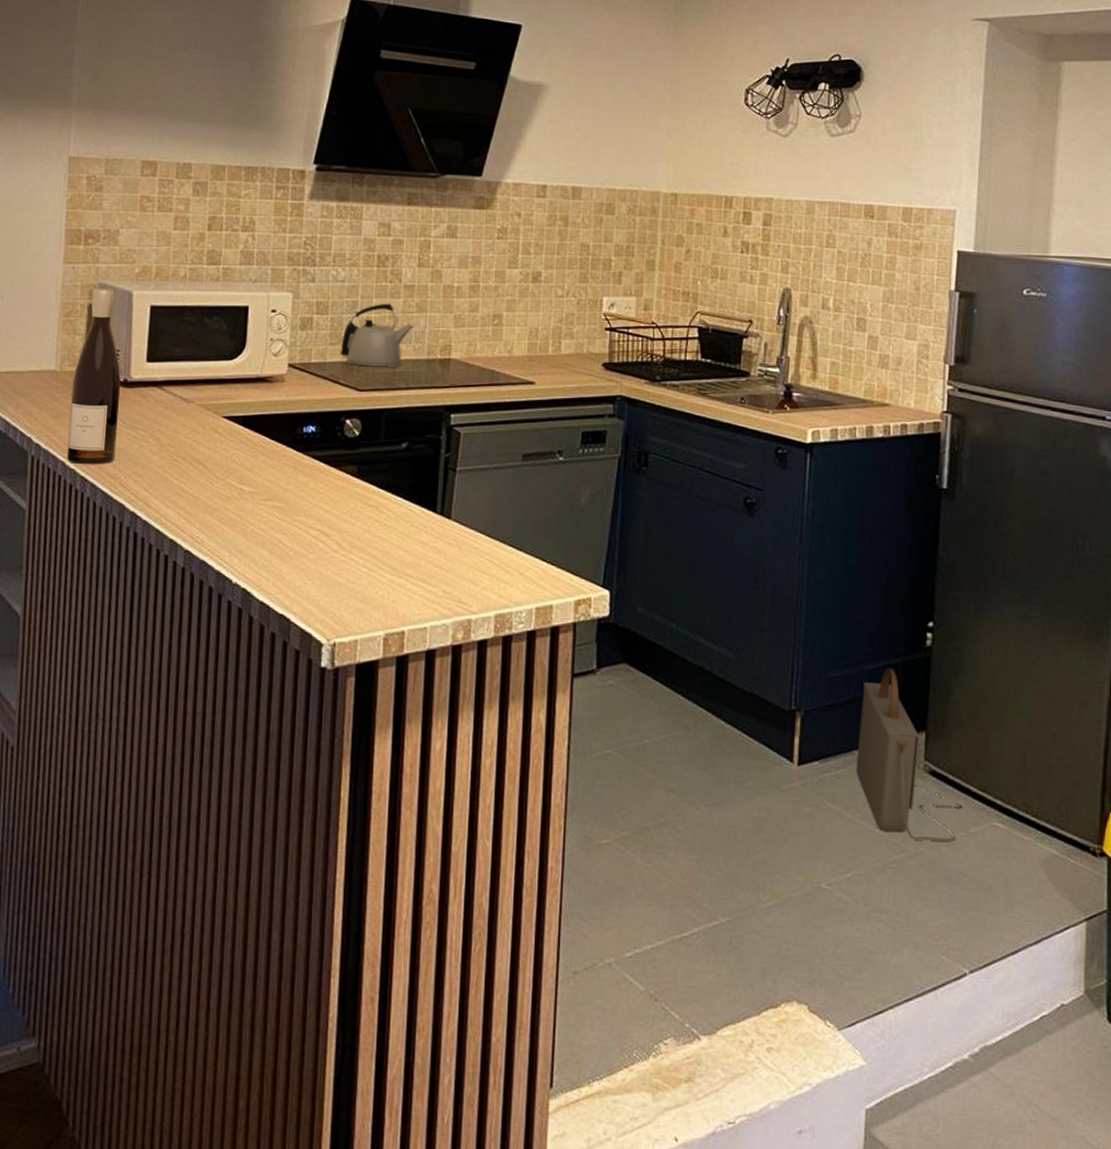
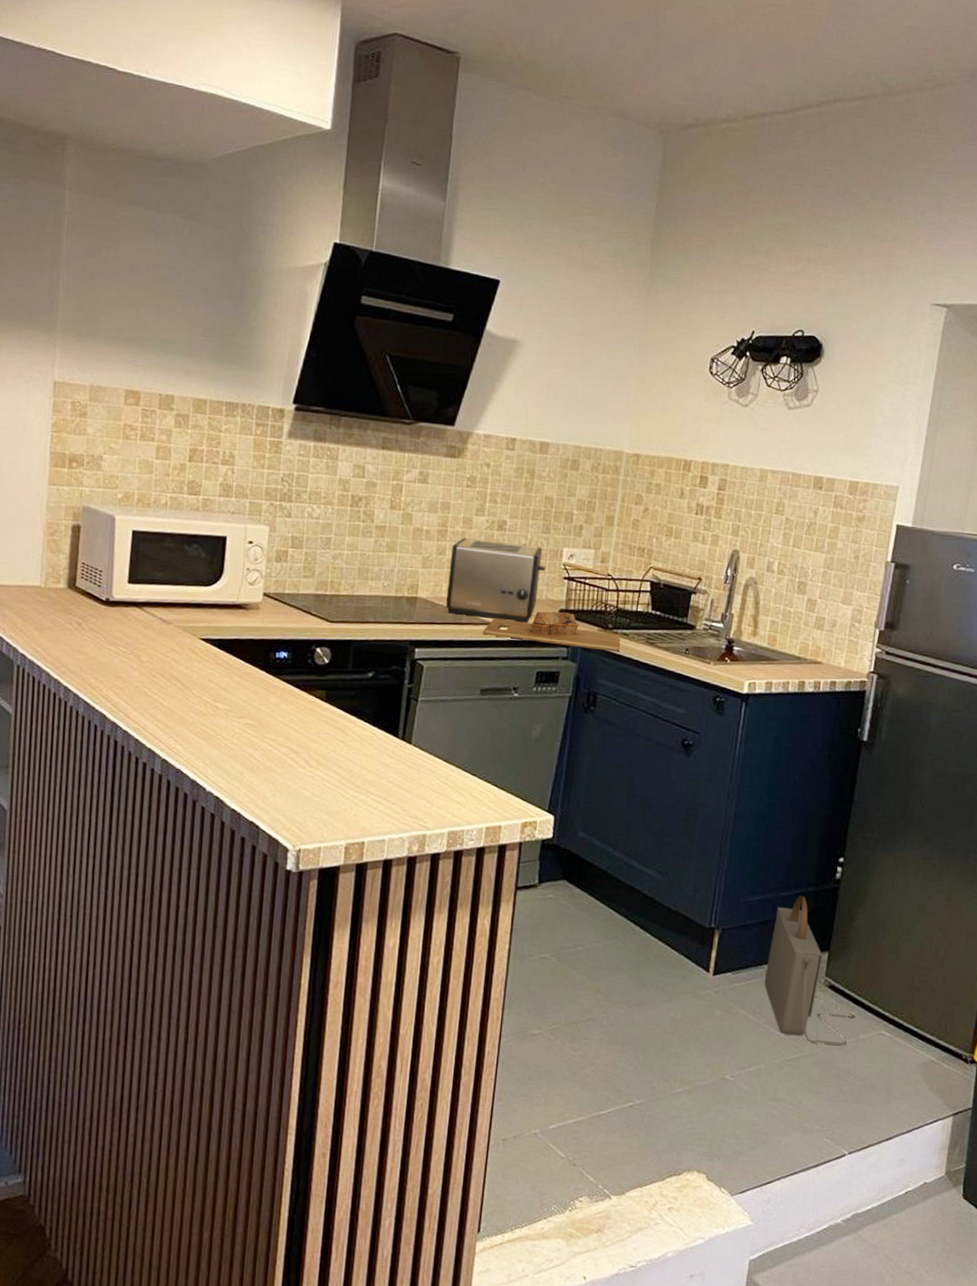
bottle: present [66,287,121,465] -> none [50,510,104,677]
kettle: present [341,303,413,369] -> none [314,541,383,603]
toaster: none [482,292,586,380] -> present [446,537,546,623]
cutting board: none [522,366,670,406] -> present [483,611,621,652]

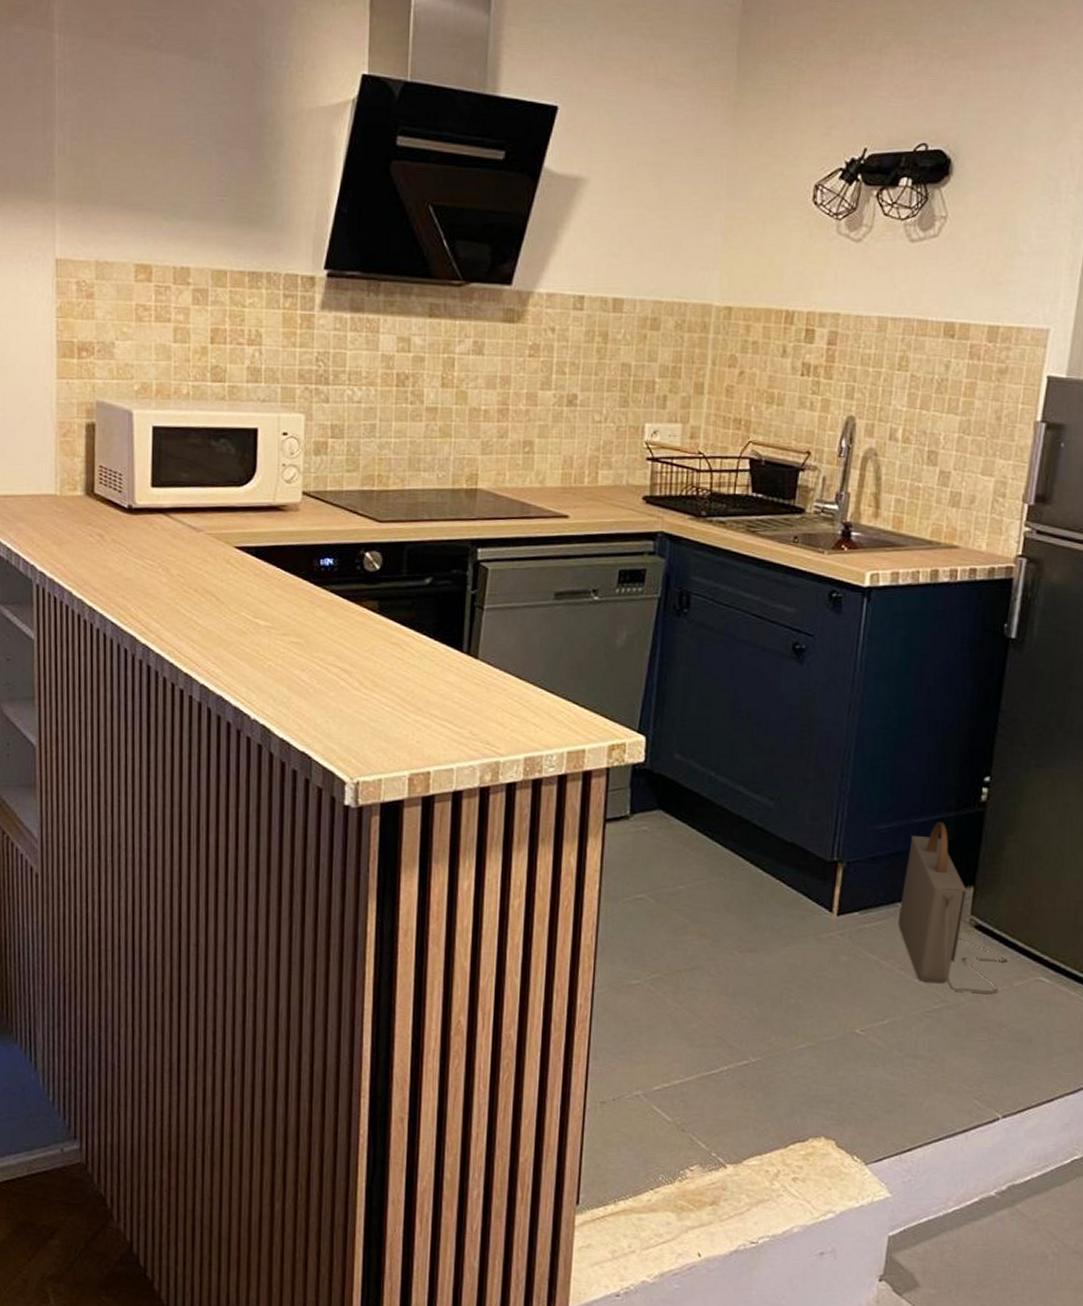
toaster: present [446,537,546,623] -> none [511,416,626,514]
cutting board: present [483,611,621,652] -> none [555,499,716,544]

